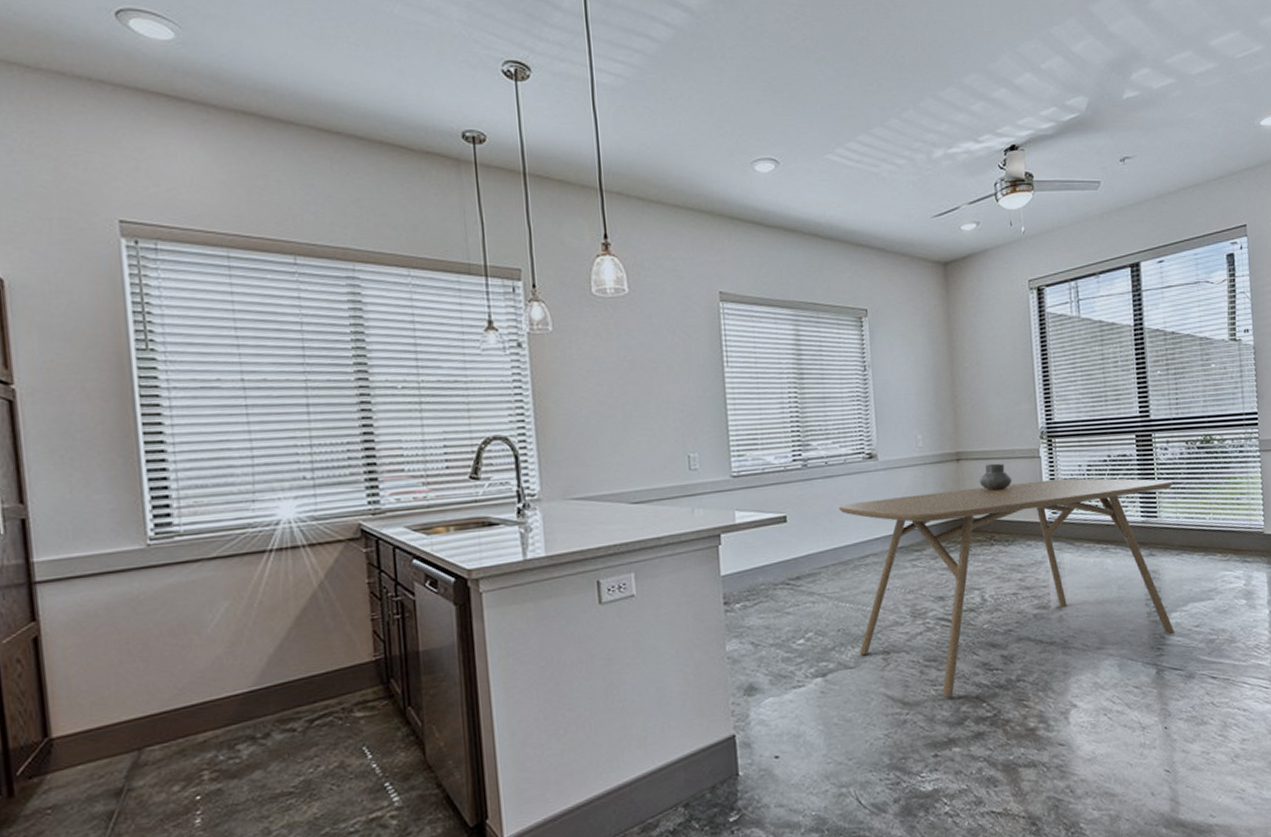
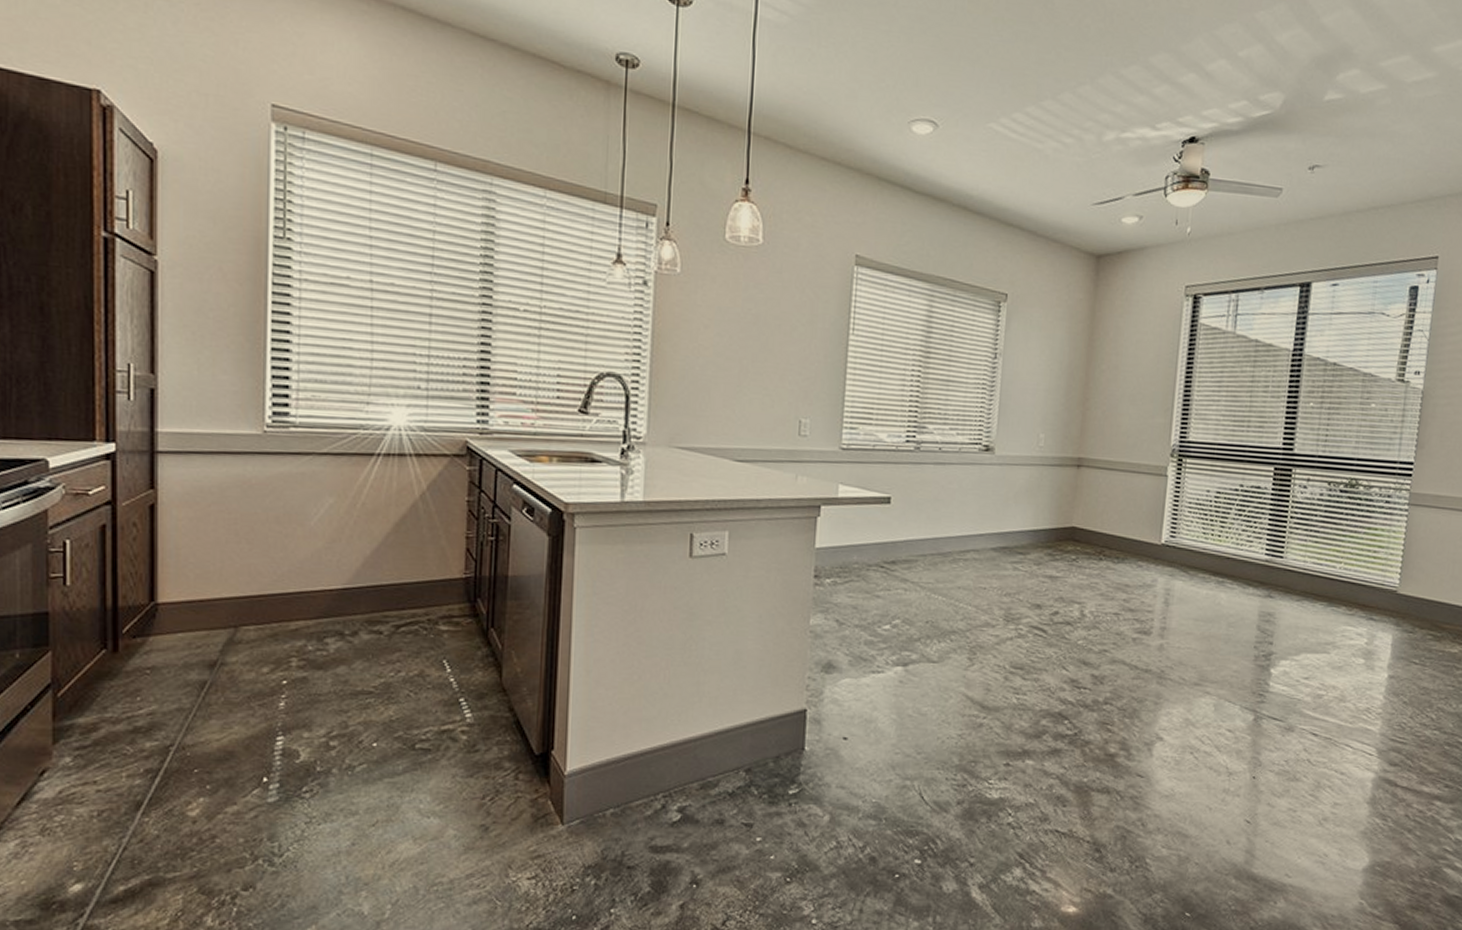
dining table: present [839,478,1175,697] -> none [945,494,1307,708]
vase: present [980,463,1012,491] -> none [1098,474,1133,504]

